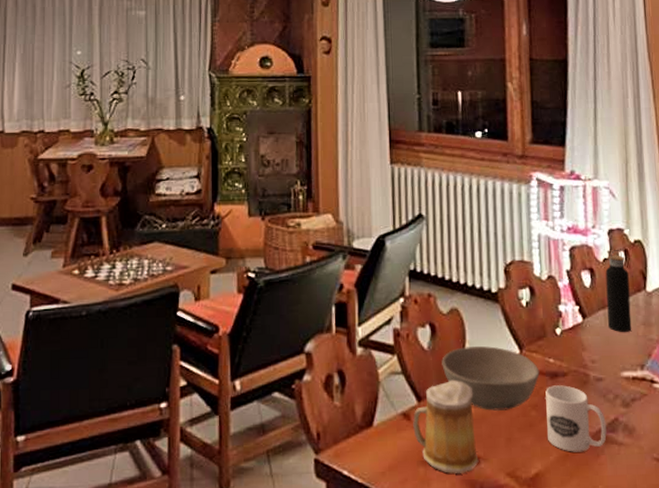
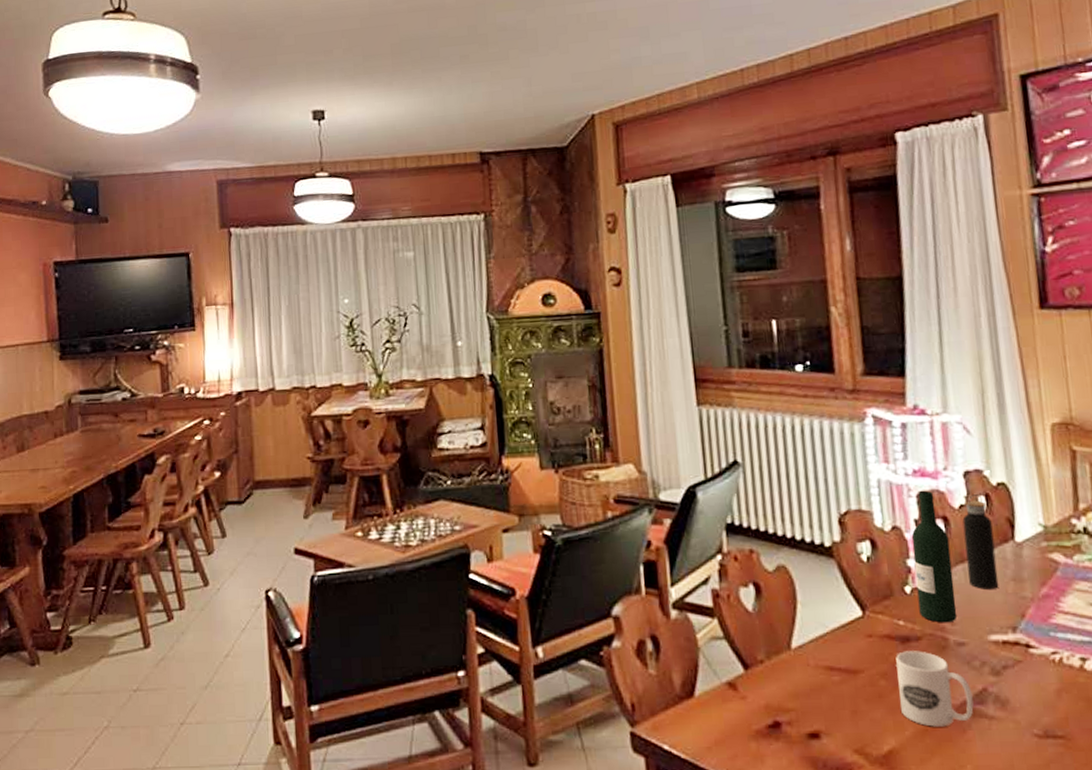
mug: present [413,379,479,474] -> none [740,645,820,750]
bowl: present [441,346,540,411] -> none [769,607,888,680]
wine bottle: none [563,245,597,361] -> present [911,490,957,623]

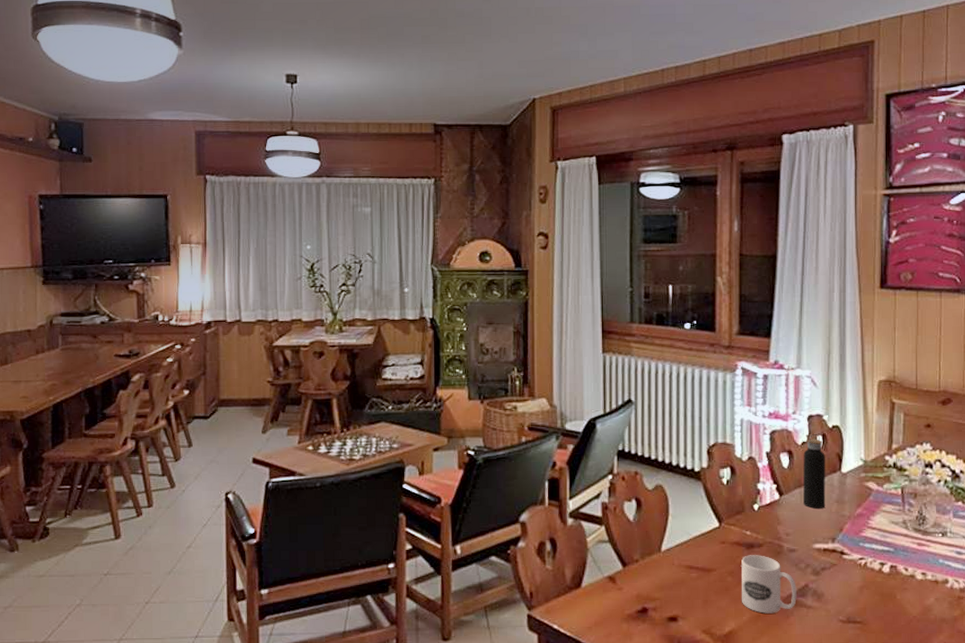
wine bottle: present [911,490,957,623] -> none [763,429,792,534]

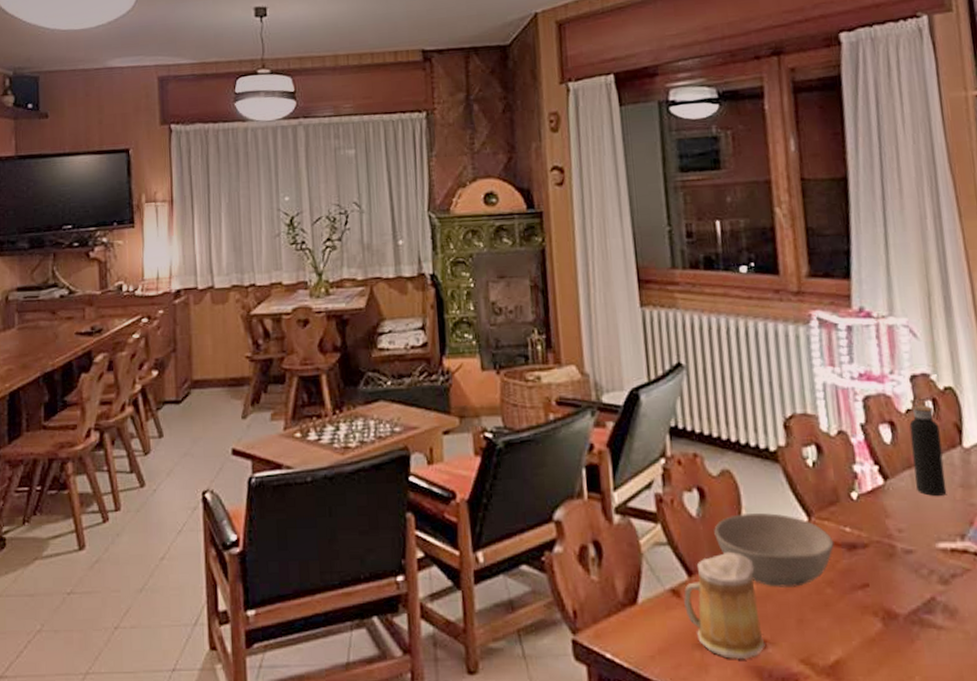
mug: none [618,548,677,630] -> present [684,551,766,659]
bowl: none [646,519,737,576] -> present [714,513,834,587]
mug: present [741,555,797,614] -> none [842,558,922,637]

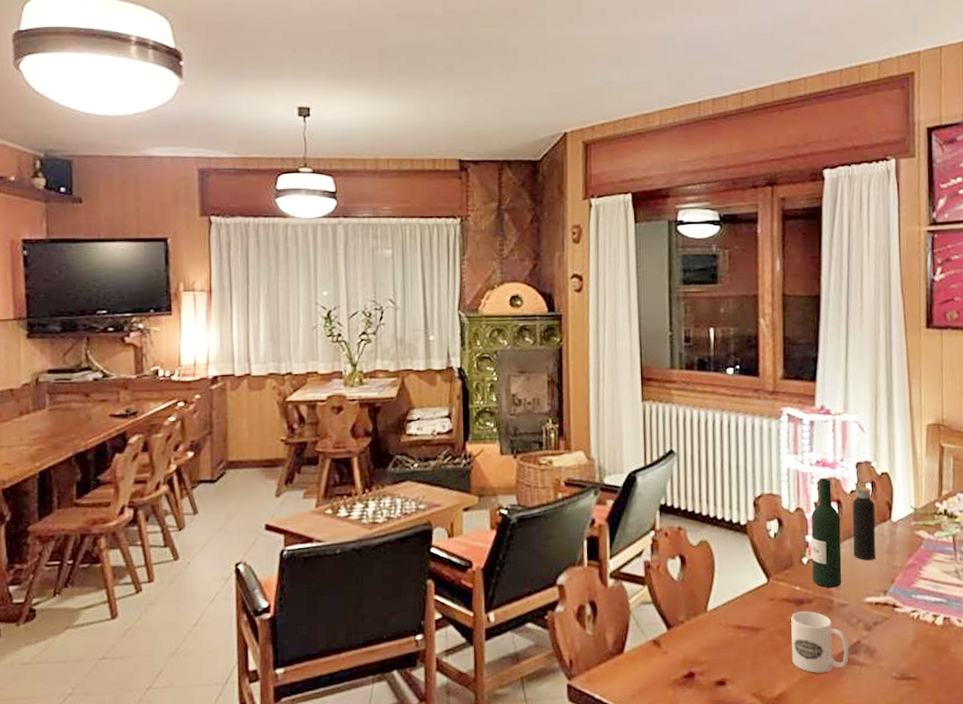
mug: present [684,551,766,659] -> none [663,608,726,695]
bowl: present [714,513,834,587] -> none [691,576,786,636]
mug: none [842,558,922,637] -> present [791,611,849,673]
wine bottle: none [857,394,905,530] -> present [811,478,842,588]

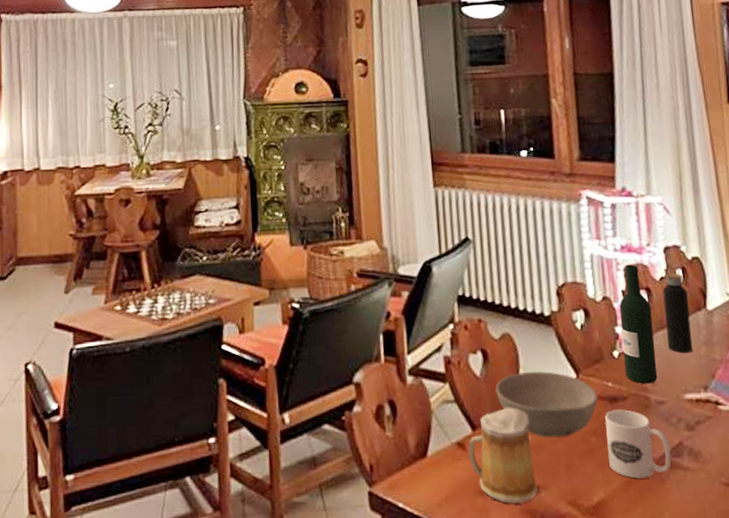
mug: none [663,608,726,695] -> present [468,406,539,504]
bowl: none [691,576,786,636] -> present [495,371,599,438]

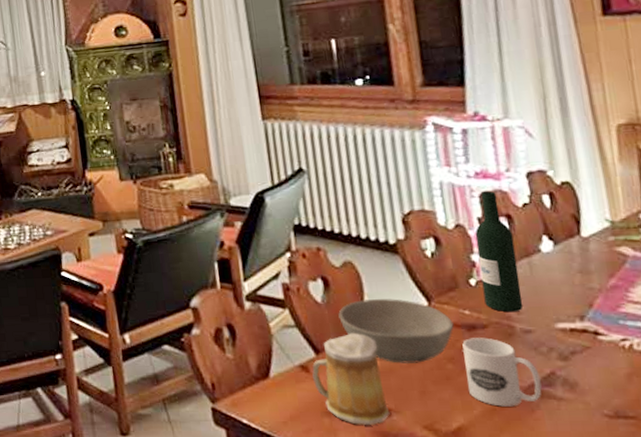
water bottle: present [662,268,693,353] -> none [526,193,565,281]

